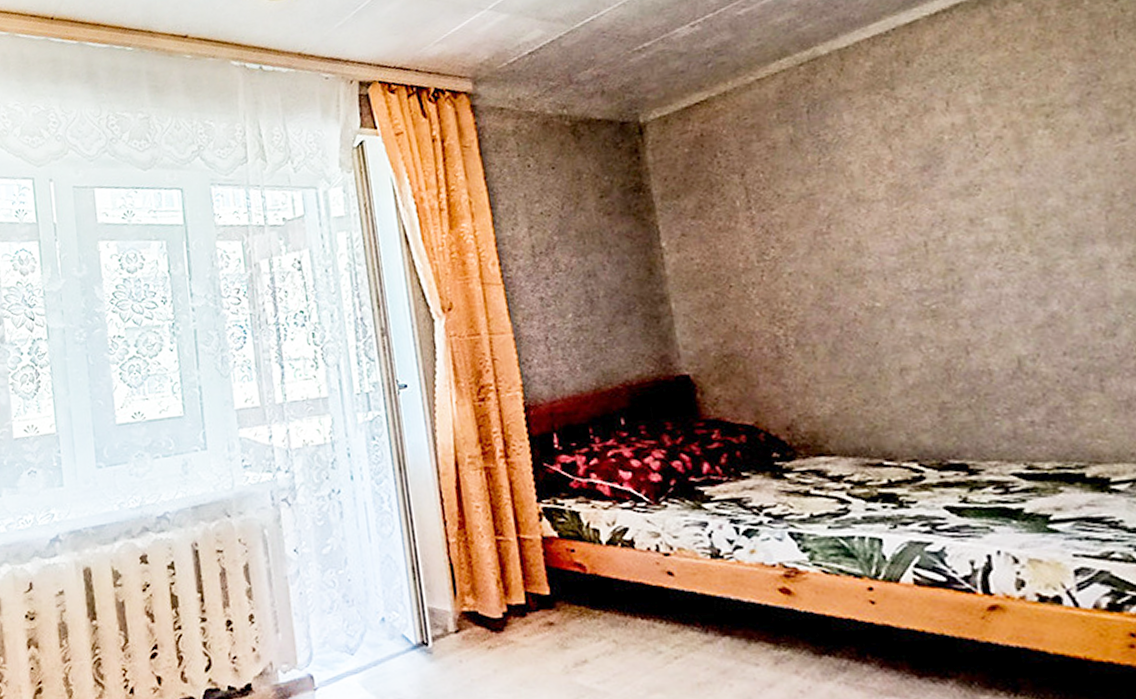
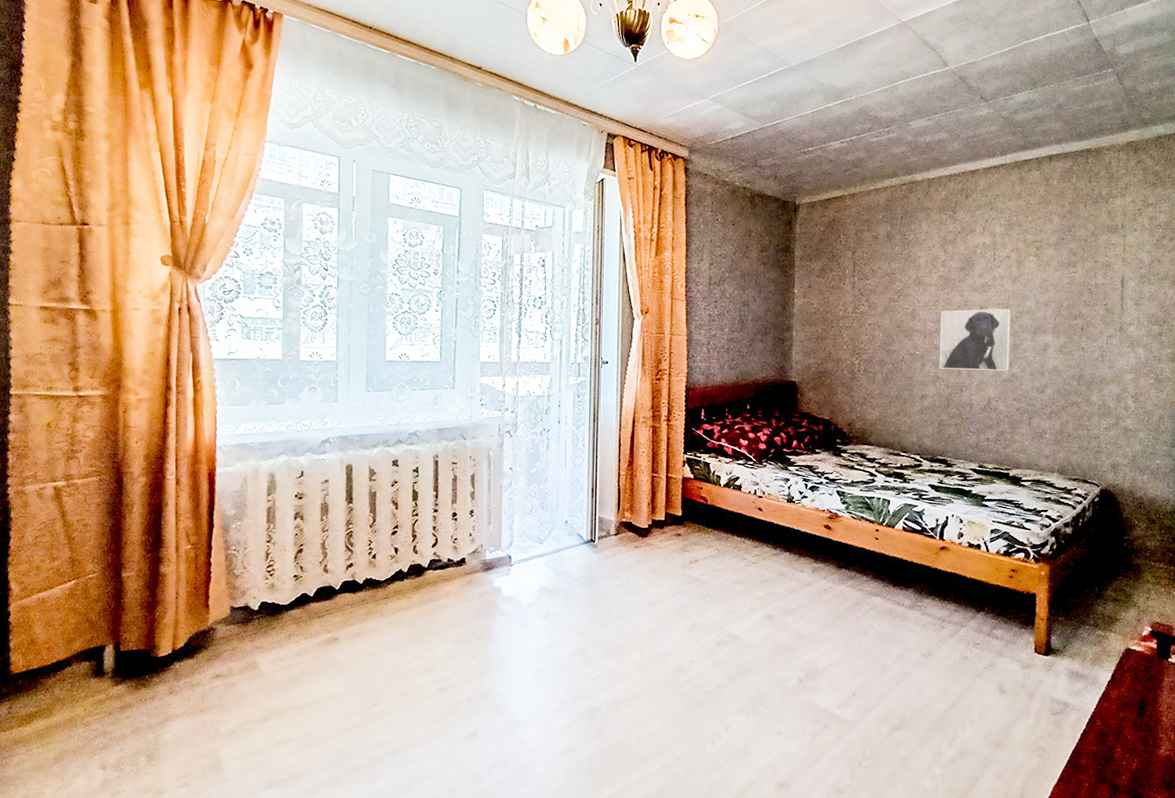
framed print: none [904,213,1044,324] -> present [940,308,1011,371]

